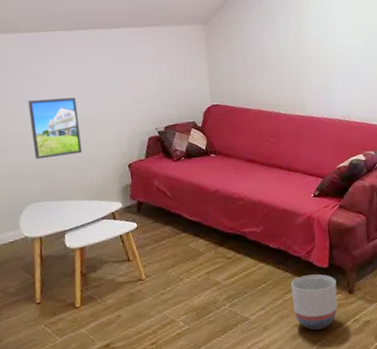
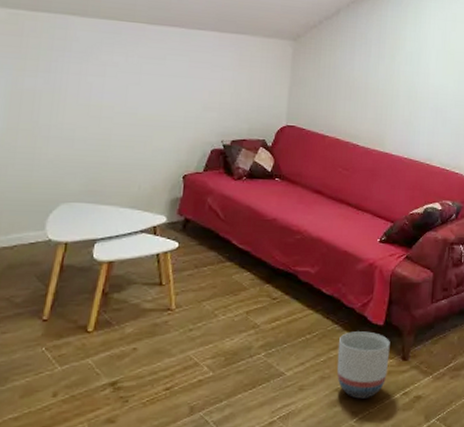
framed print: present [28,97,82,160] -> none [82,89,142,156]

